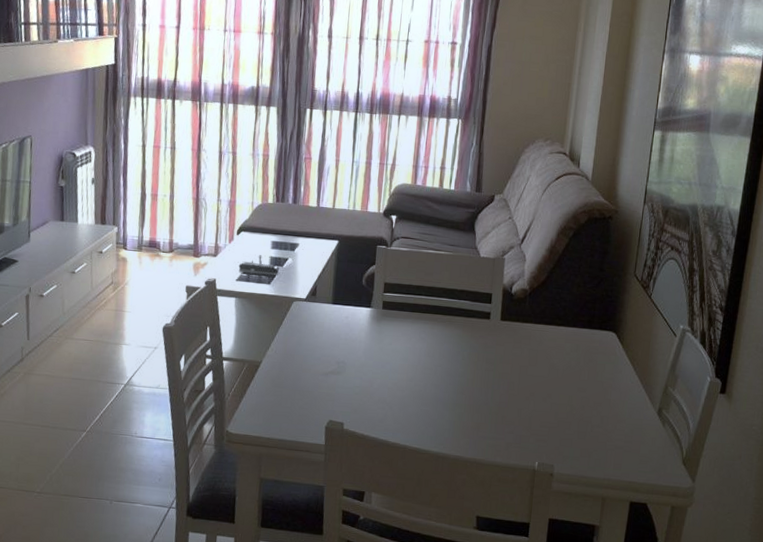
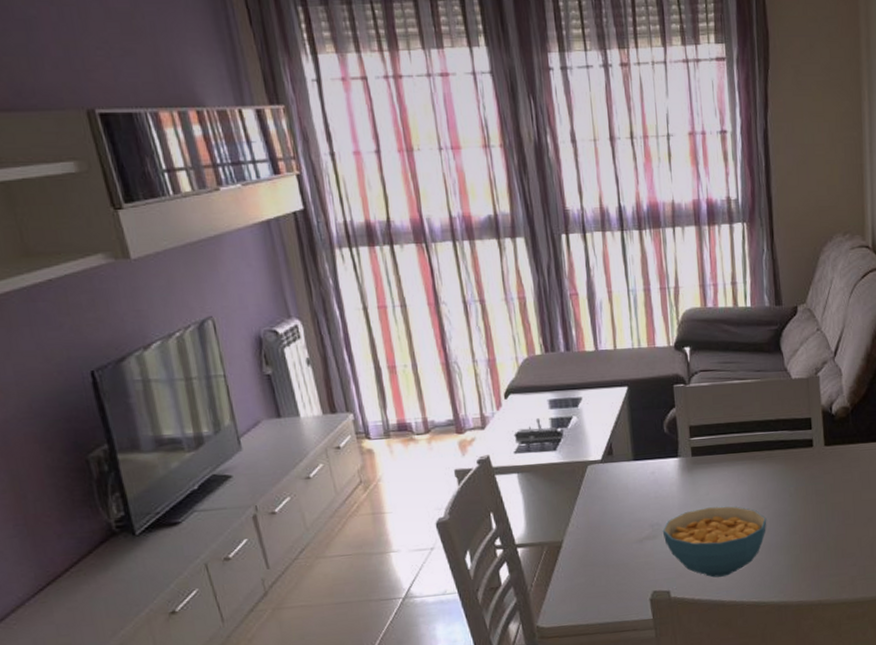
cereal bowl: none [346,355,439,420] -> present [662,506,767,578]

